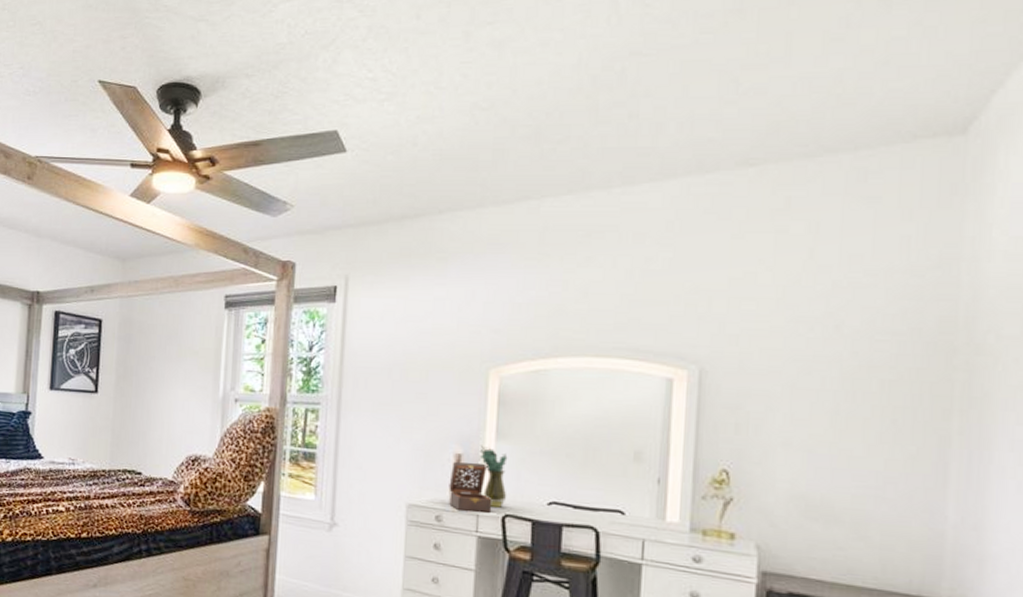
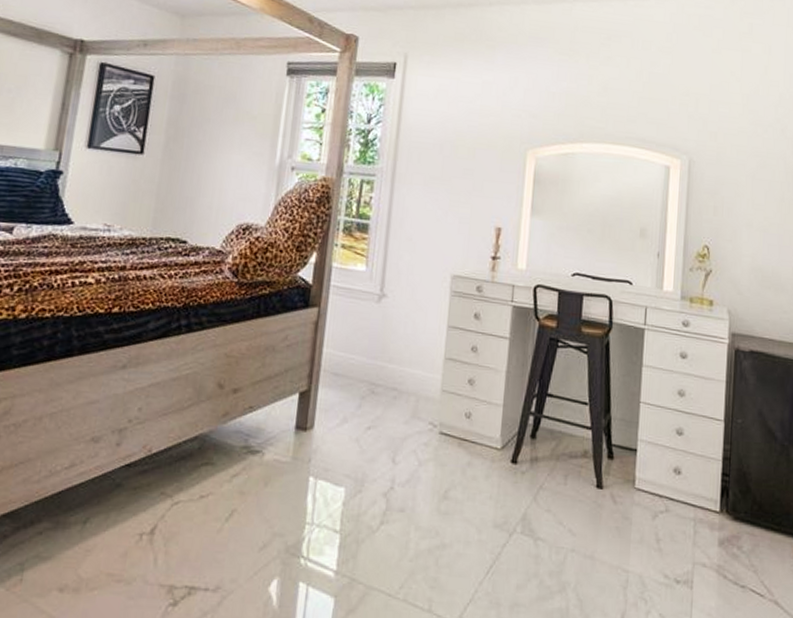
jewelry box: present [449,462,492,514] -> none [489,235,526,285]
vase: present [480,445,508,508] -> none [517,220,540,279]

